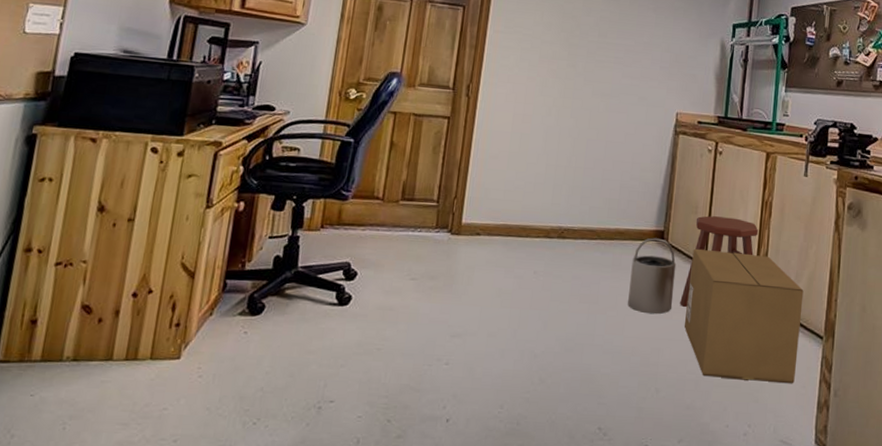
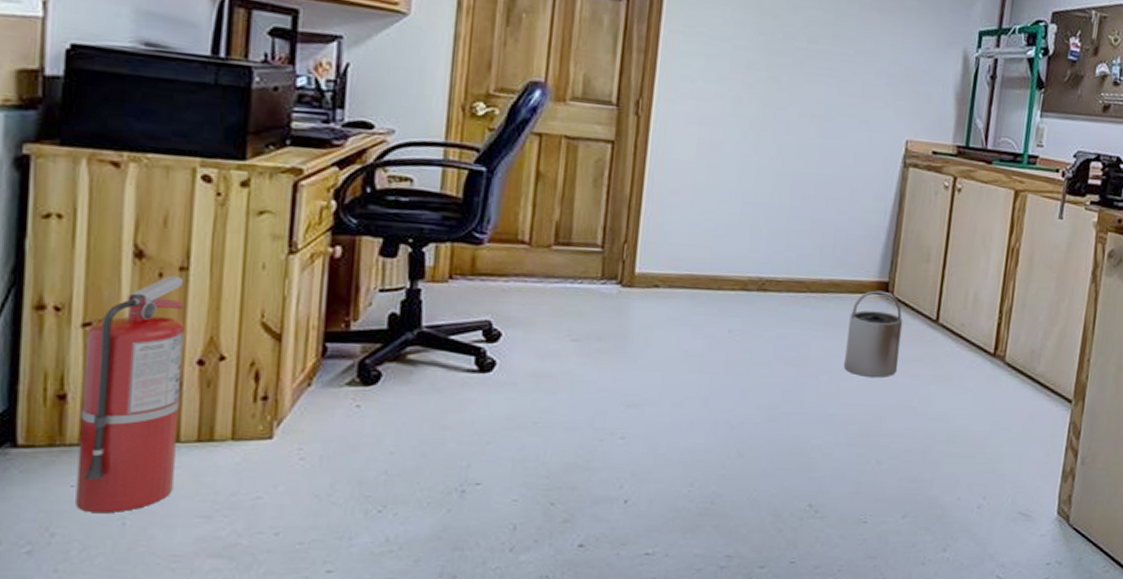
fire extinguisher: none [32,225,130,419] -> present [75,275,185,514]
stool: present [680,216,759,307] -> none [906,264,1003,369]
box: present [684,248,804,384] -> none [911,302,1053,452]

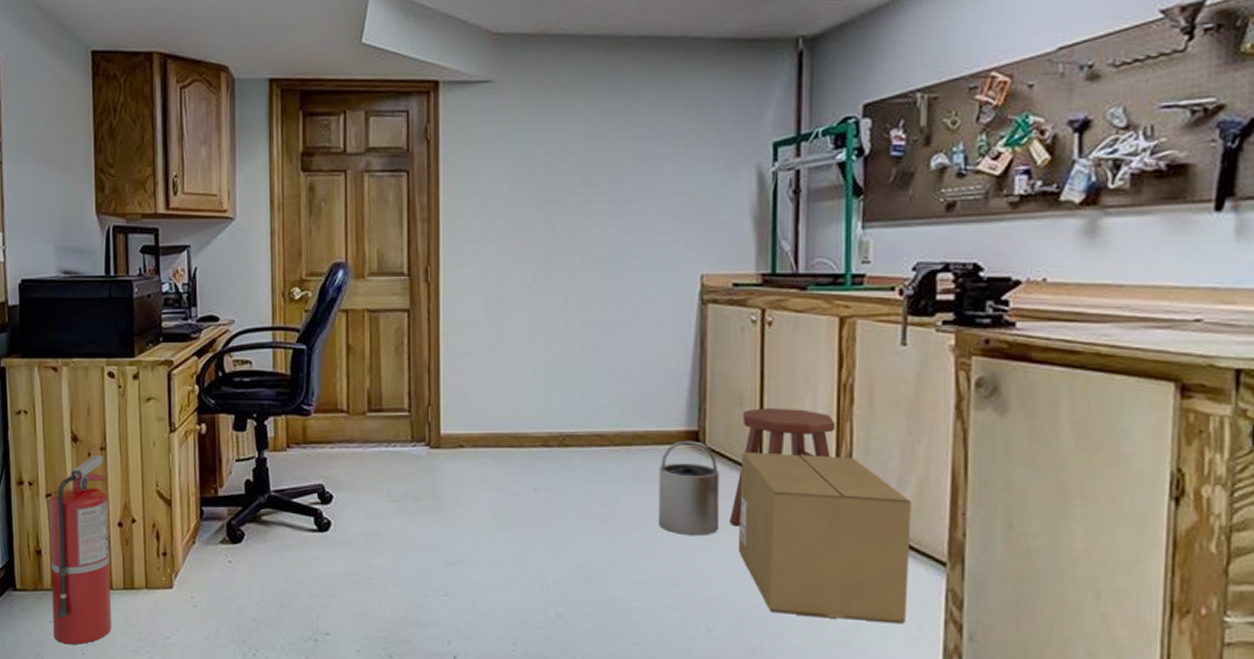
stool: none [906,264,1003,369] -> present [730,408,836,526]
box: none [911,302,1053,452] -> present [738,451,912,624]

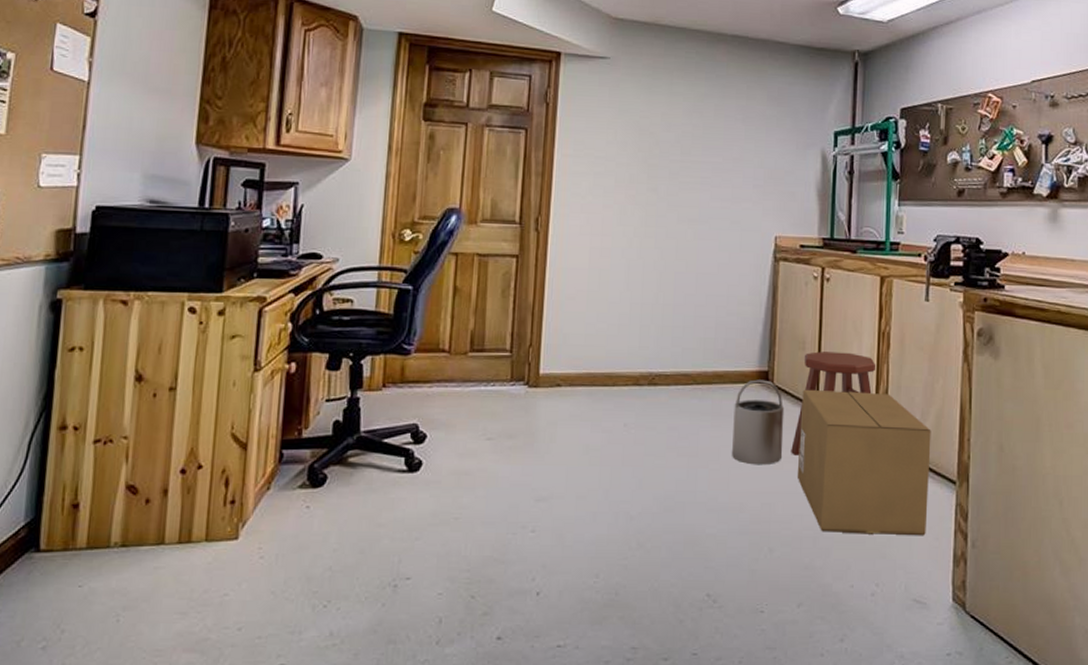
fire extinguisher: present [49,454,112,645] -> none [81,395,172,611]

